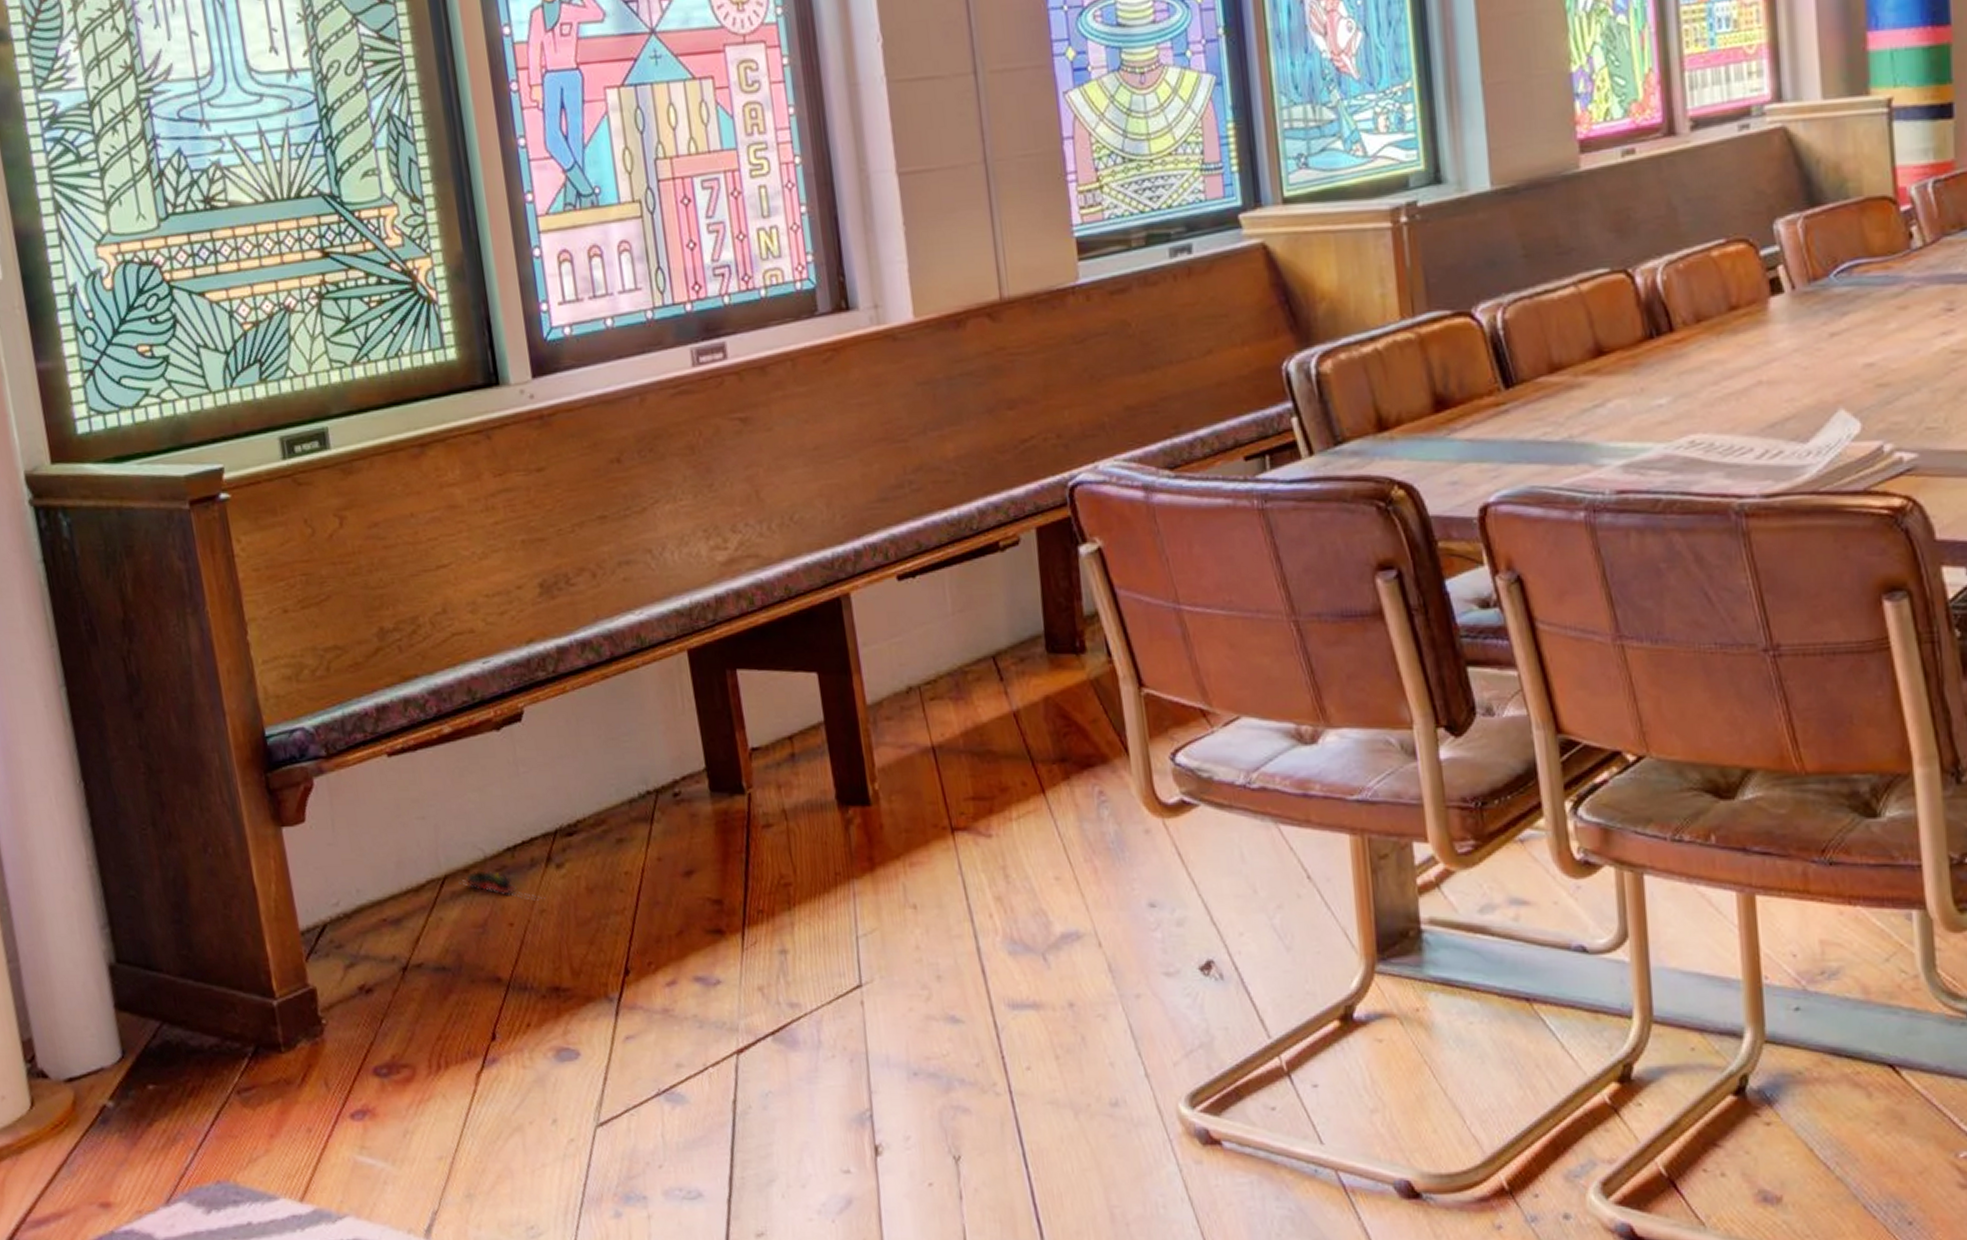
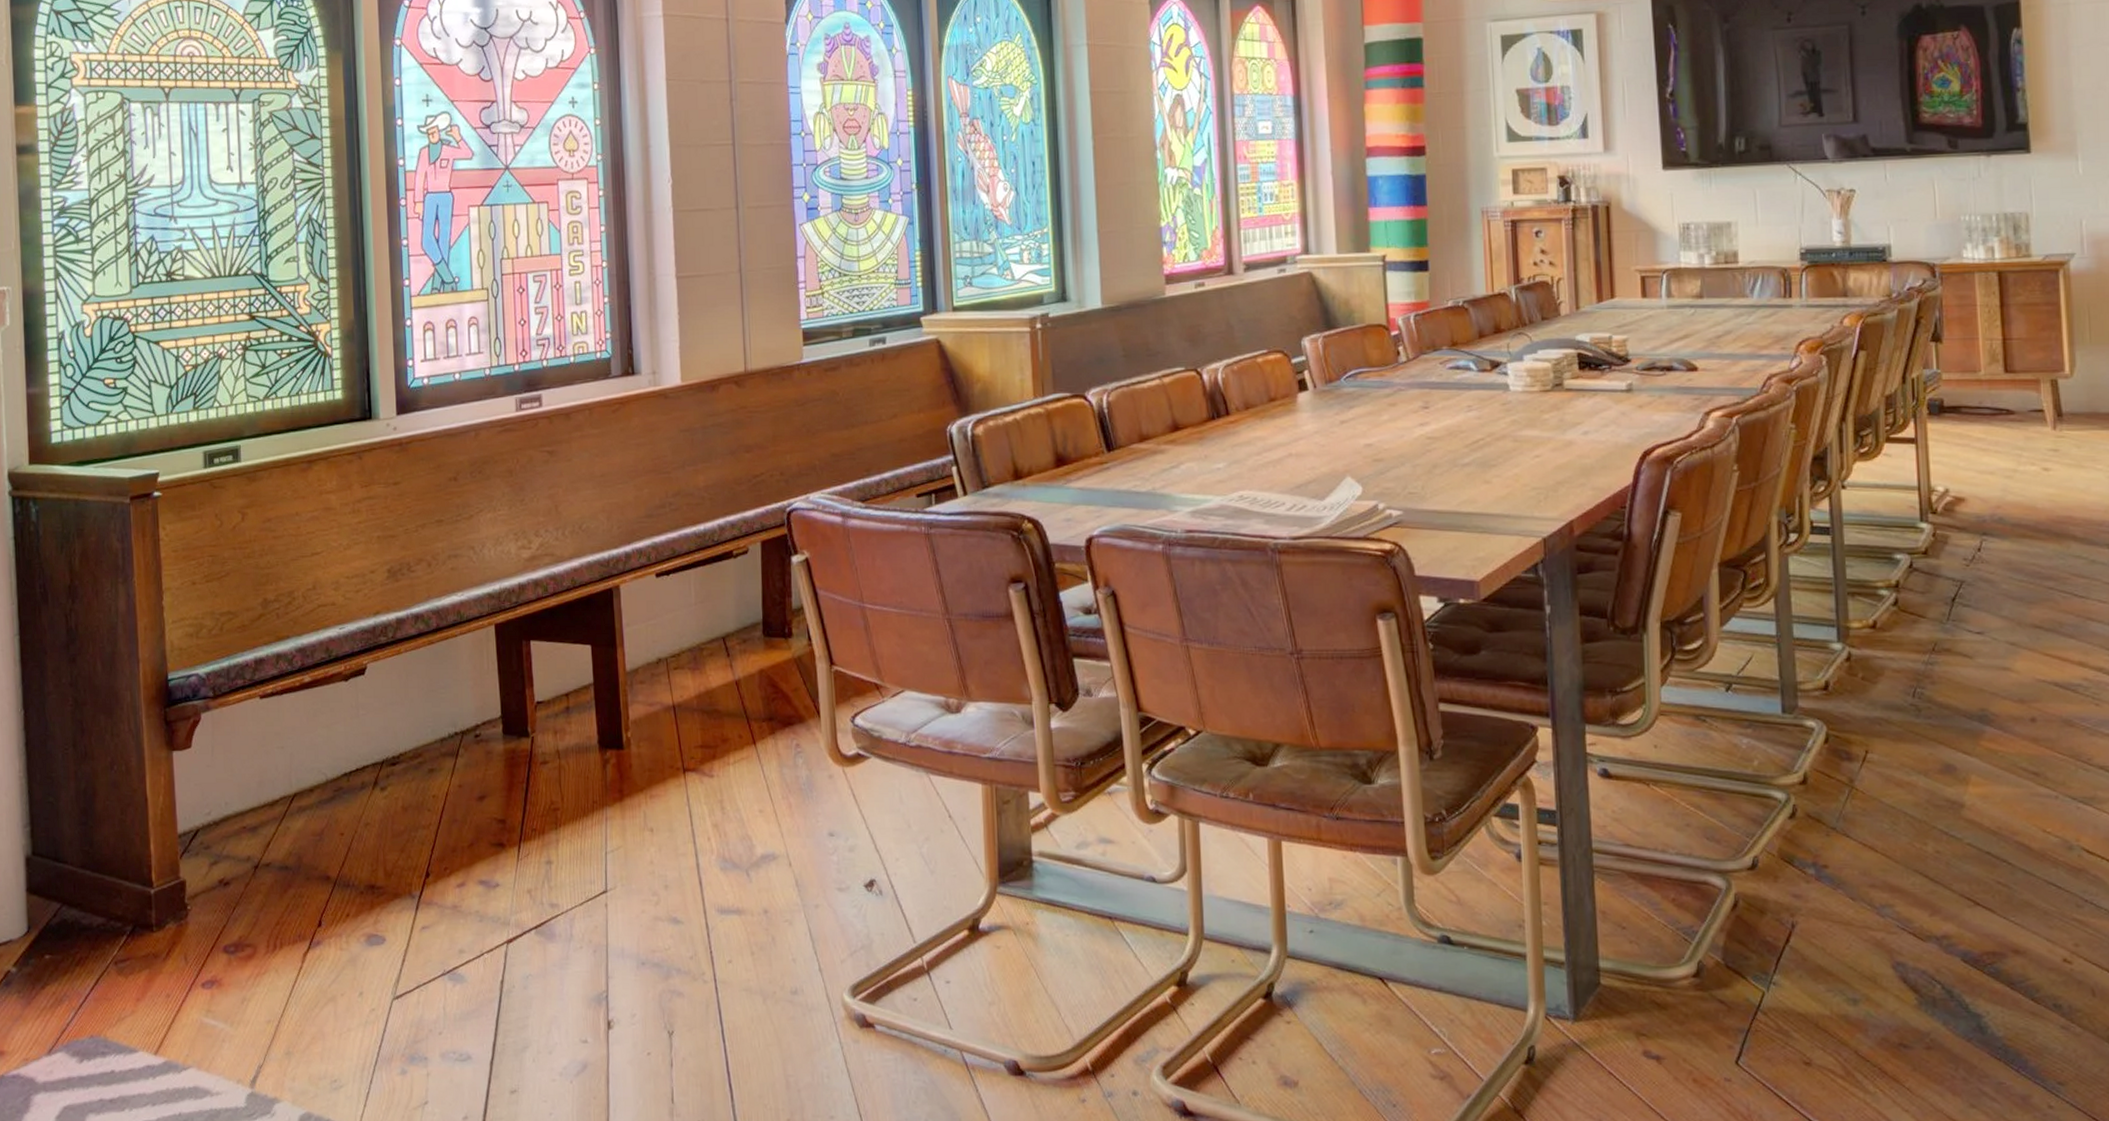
toy train: present [458,870,542,901] -> none [304,790,368,816]

